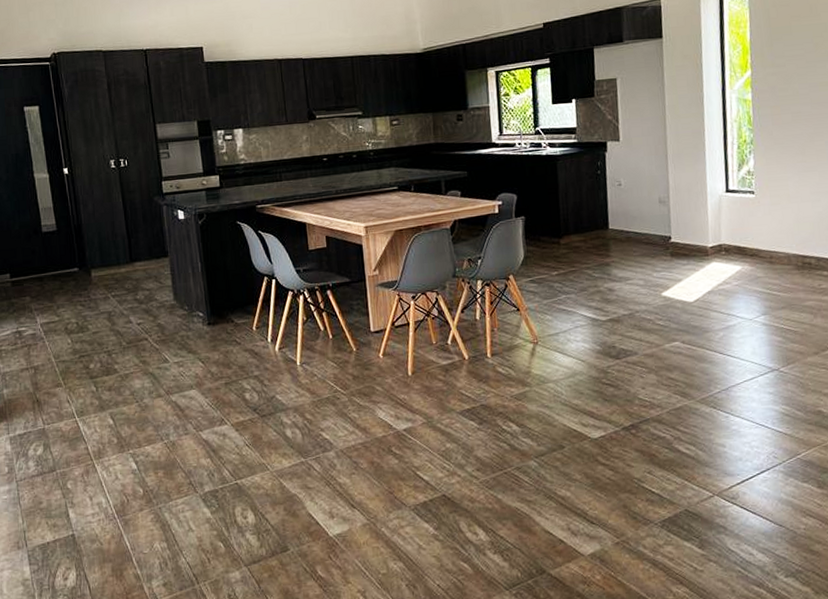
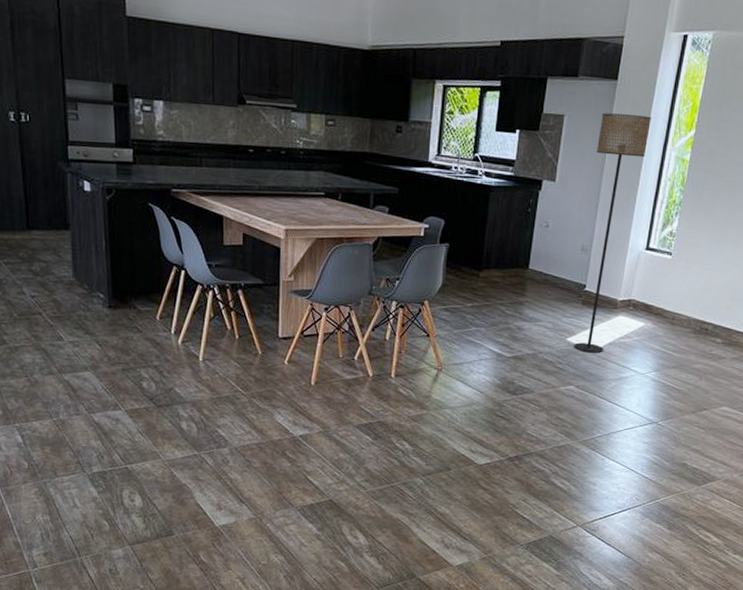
floor lamp: none [653,65,705,305] -> present [574,113,652,353]

